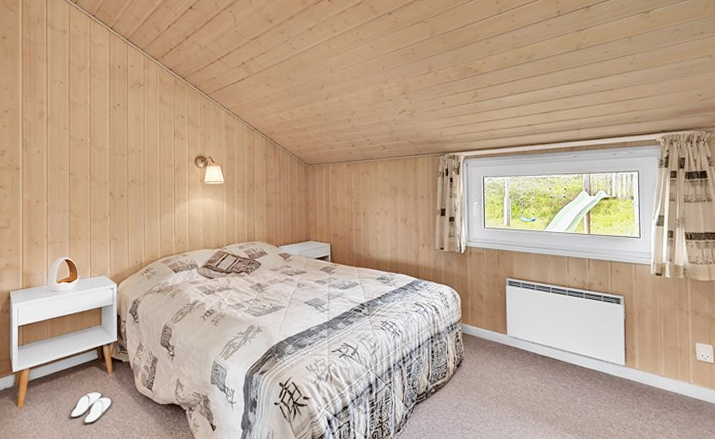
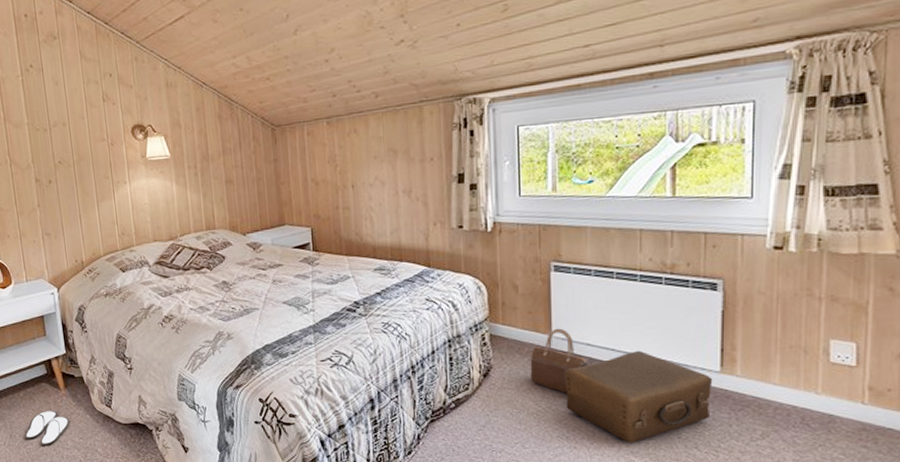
handbag: none [491,329,533,381] -> present [530,328,588,393]
suitcase: none [517,348,620,422] -> present [565,350,713,443]

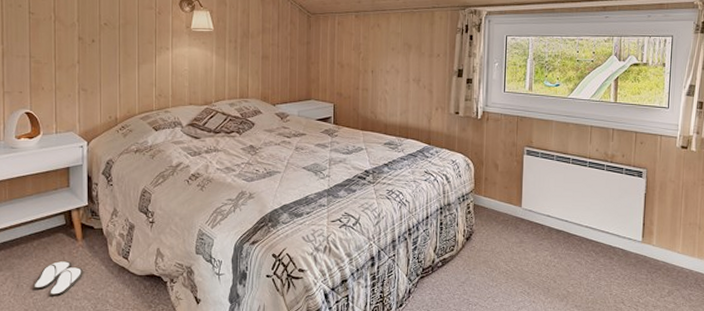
handbag: present [530,328,588,393] -> none [503,201,548,256]
suitcase: present [565,350,713,443] -> none [529,222,637,299]

